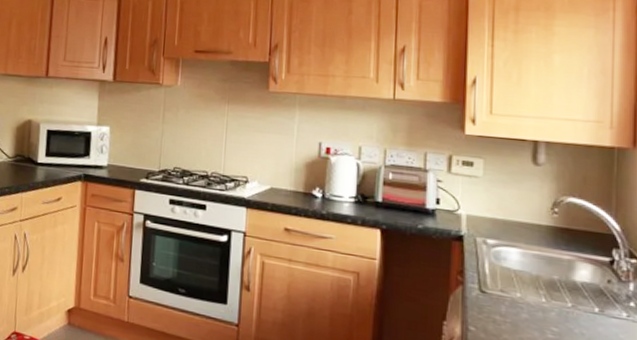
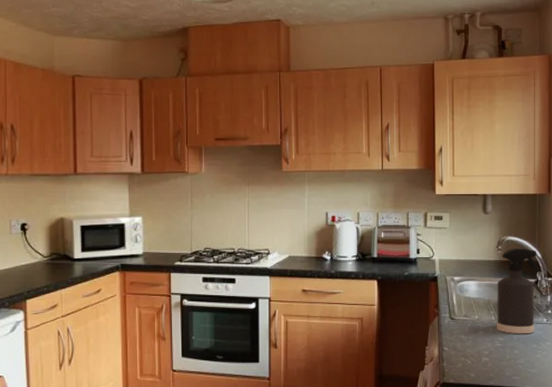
spray bottle: none [547,213,617,330] -> present [496,247,539,335]

